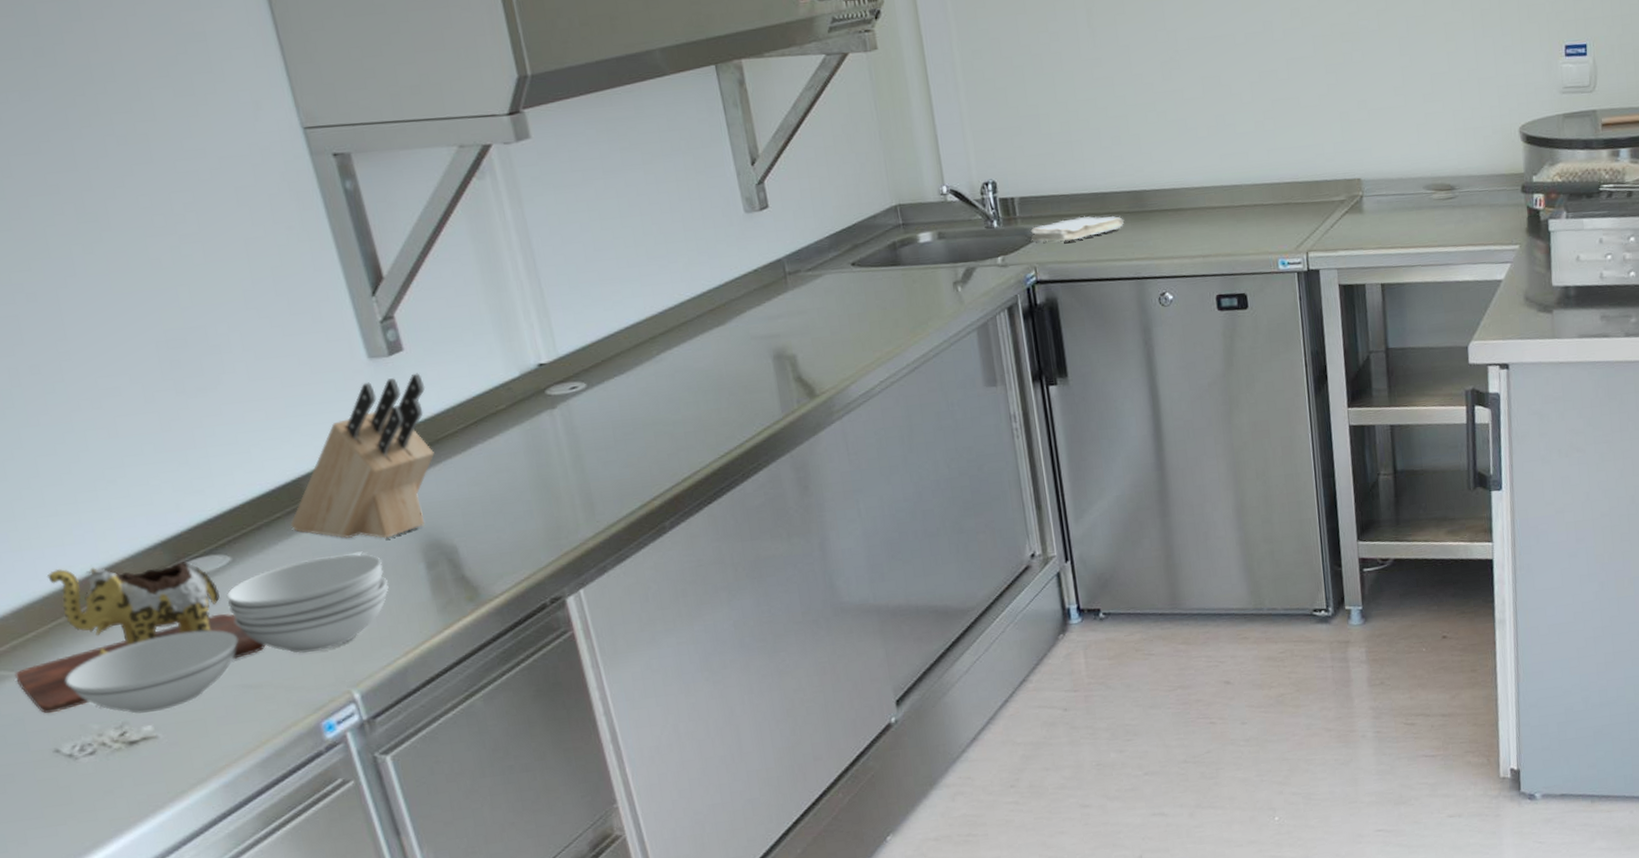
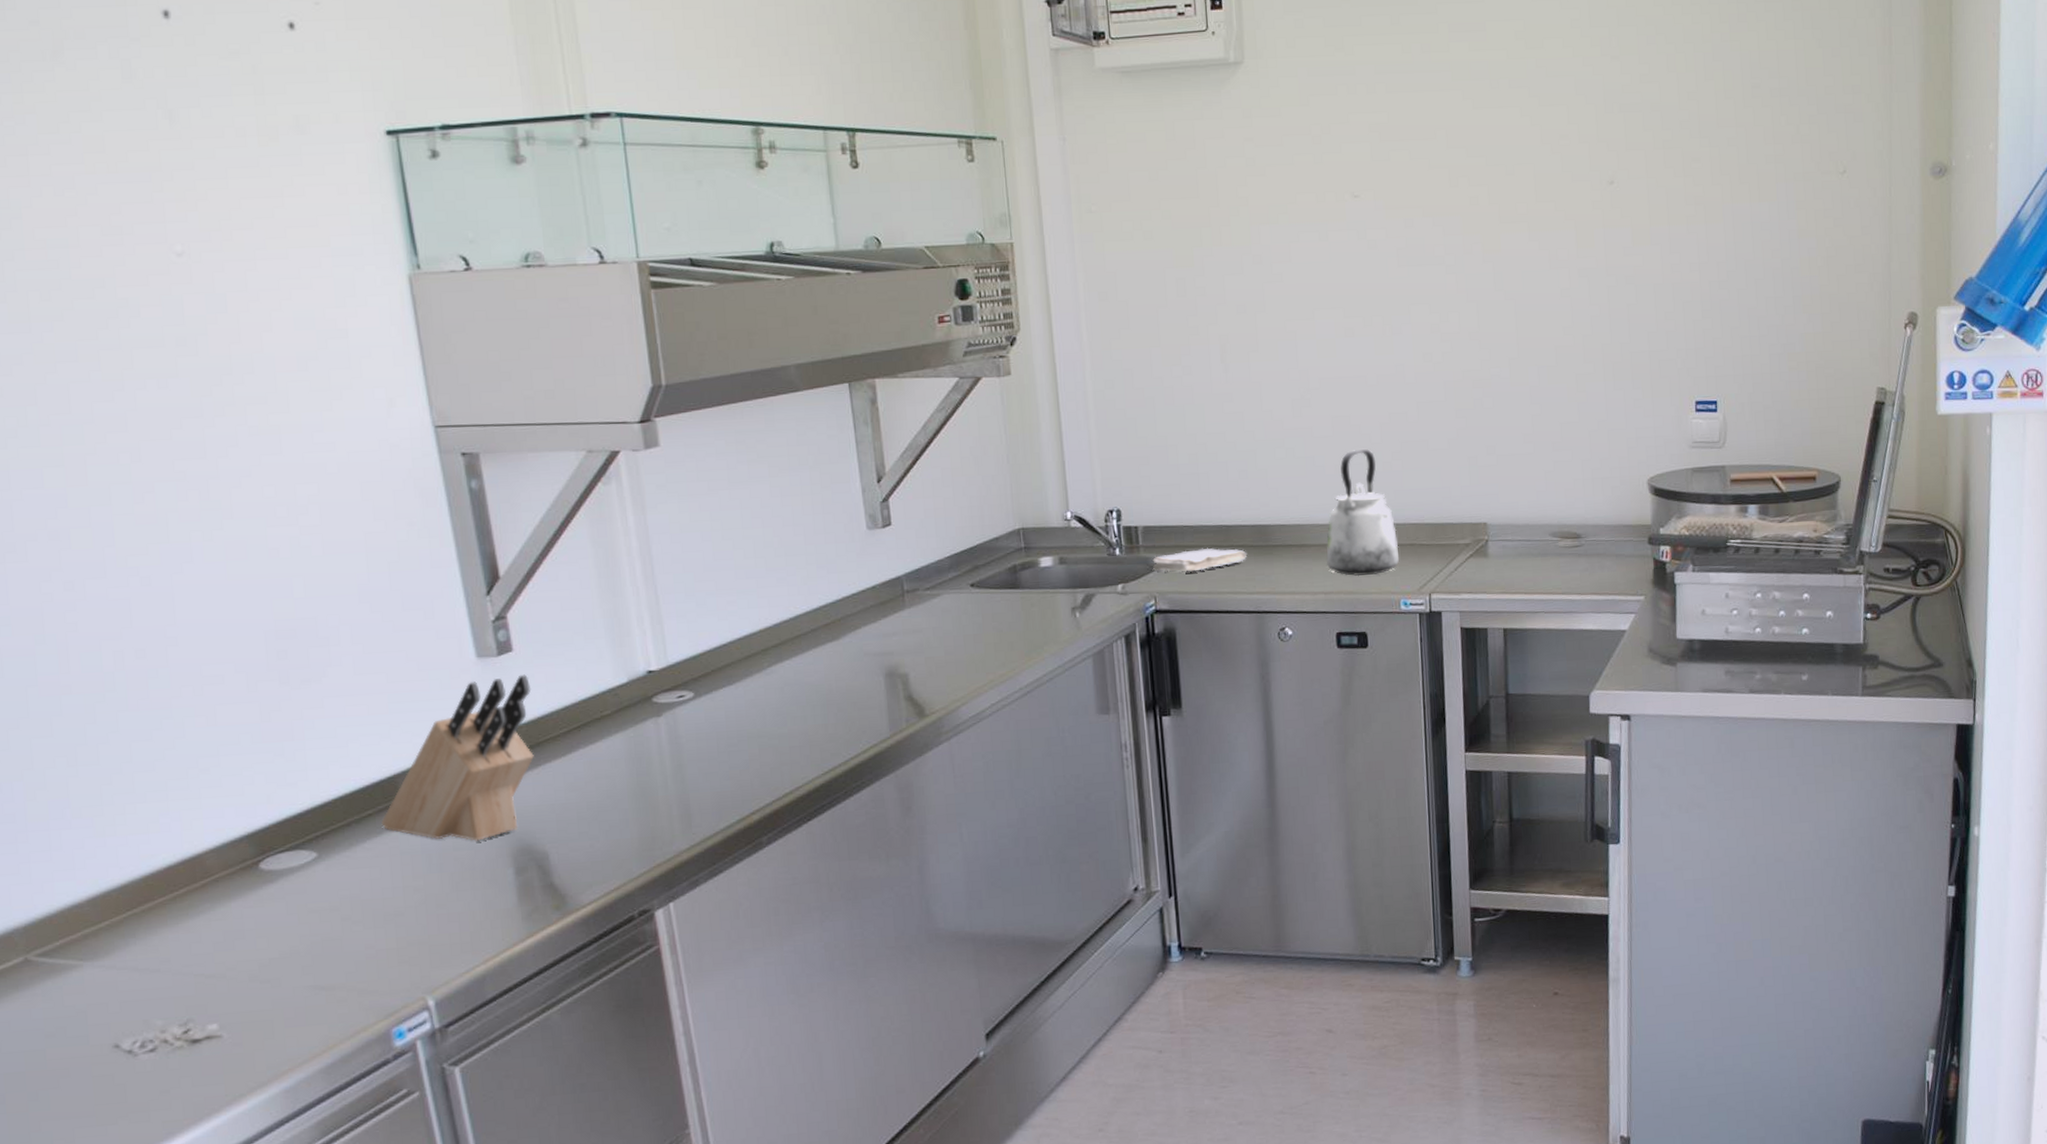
cutting board: present [15,553,389,714] -> none [83,855,475,1011]
kettle: none [1202,109,1276,238] -> present [1326,449,1400,577]

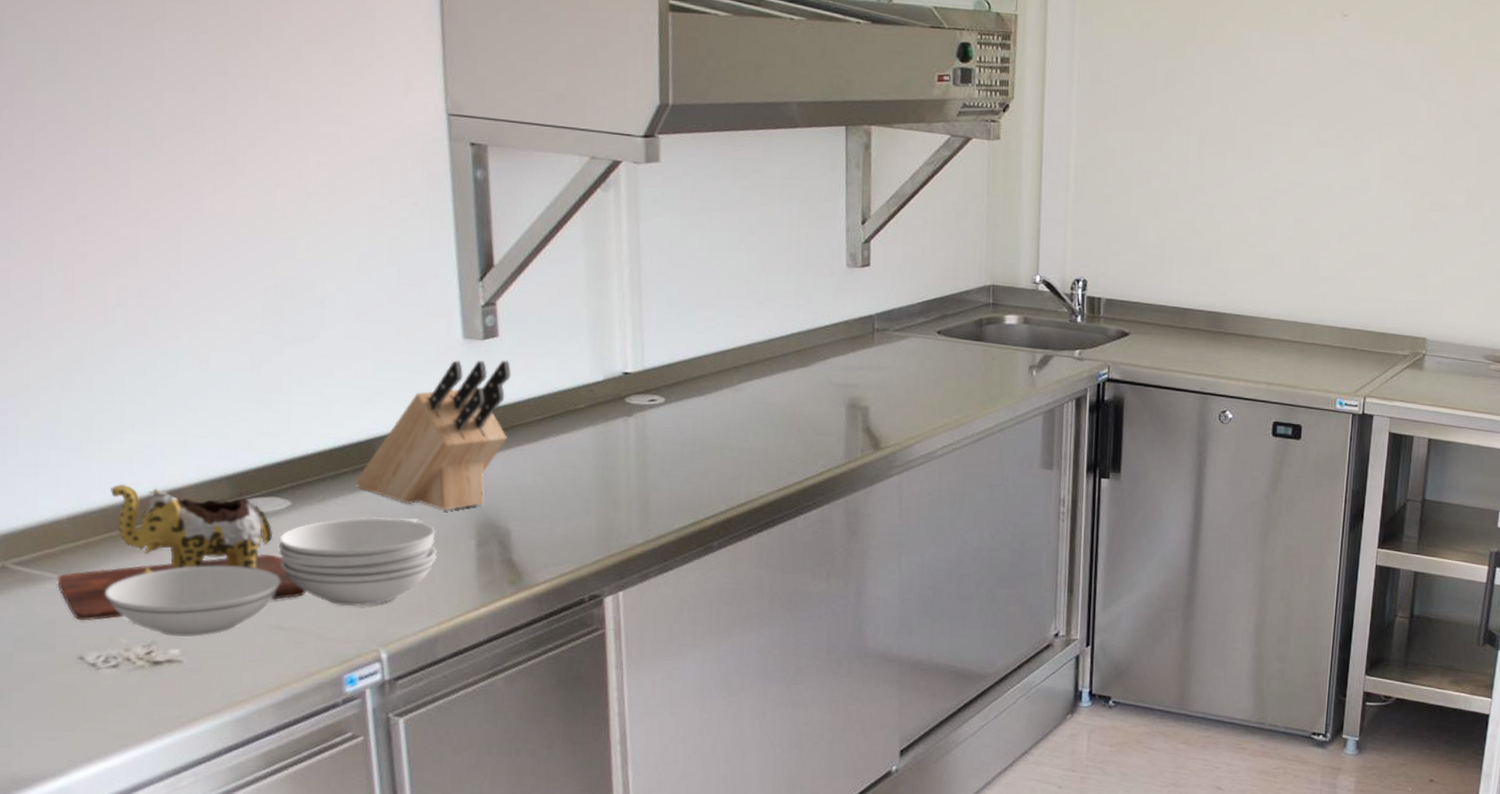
cutting board: none [83,855,475,1011] -> present [57,483,437,638]
washcloth: present [1152,547,1248,572] -> none [1110,326,1200,347]
kettle: present [1326,449,1400,577] -> none [1272,253,1342,373]

